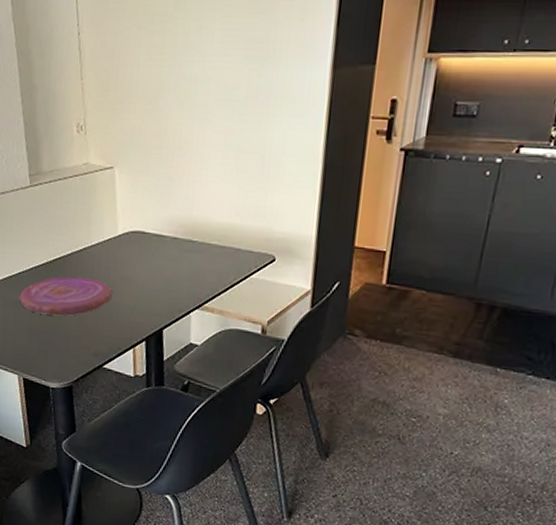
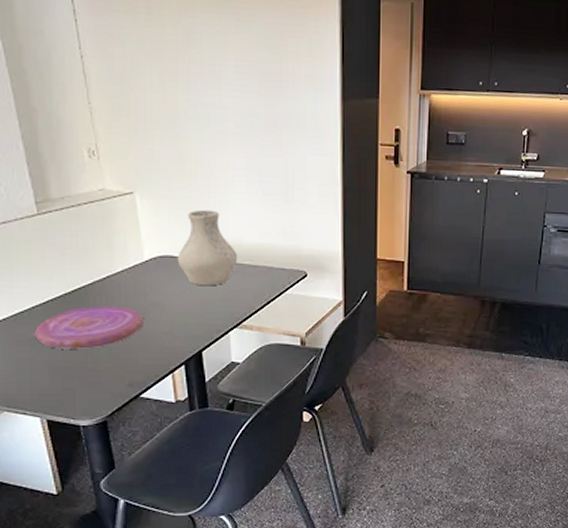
vase: none [147,186,206,265] -> present [177,209,238,286]

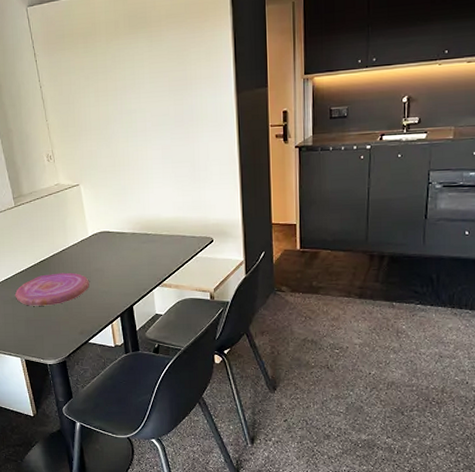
vase: present [177,209,238,286] -> none [112,193,158,254]

